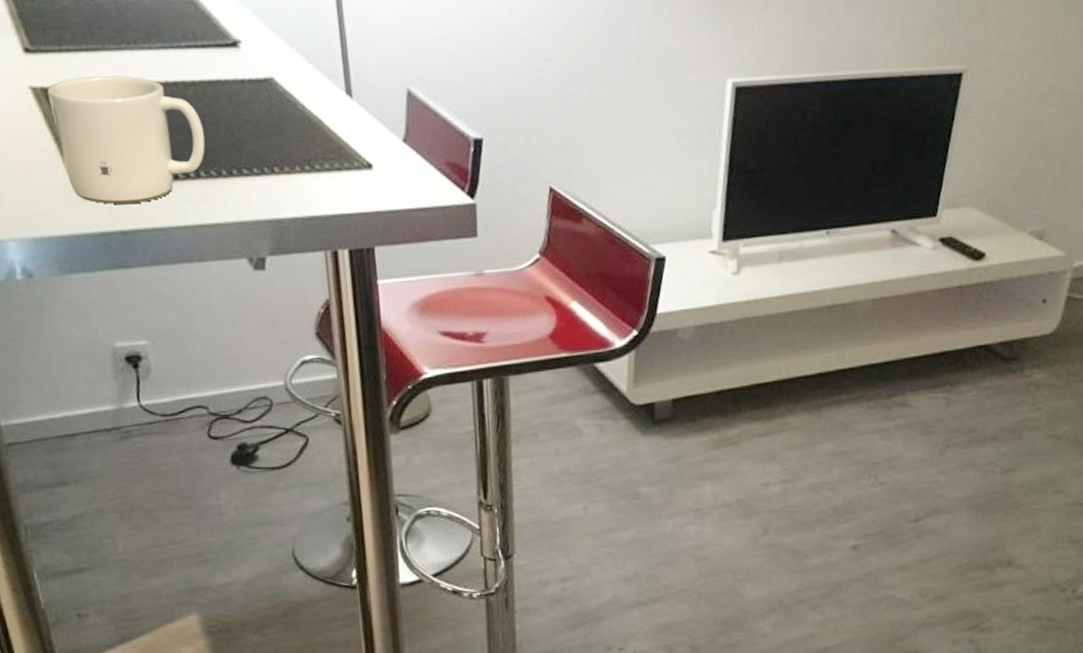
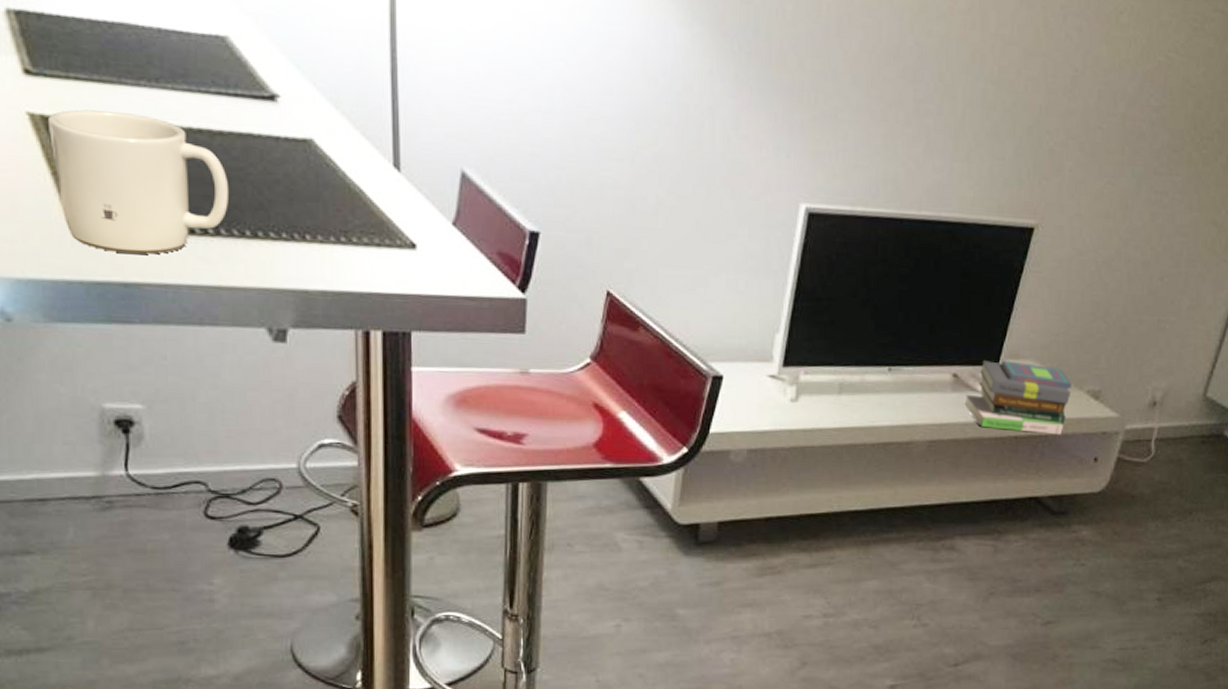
books: none [905,210,1014,281] -> present [964,359,1072,435]

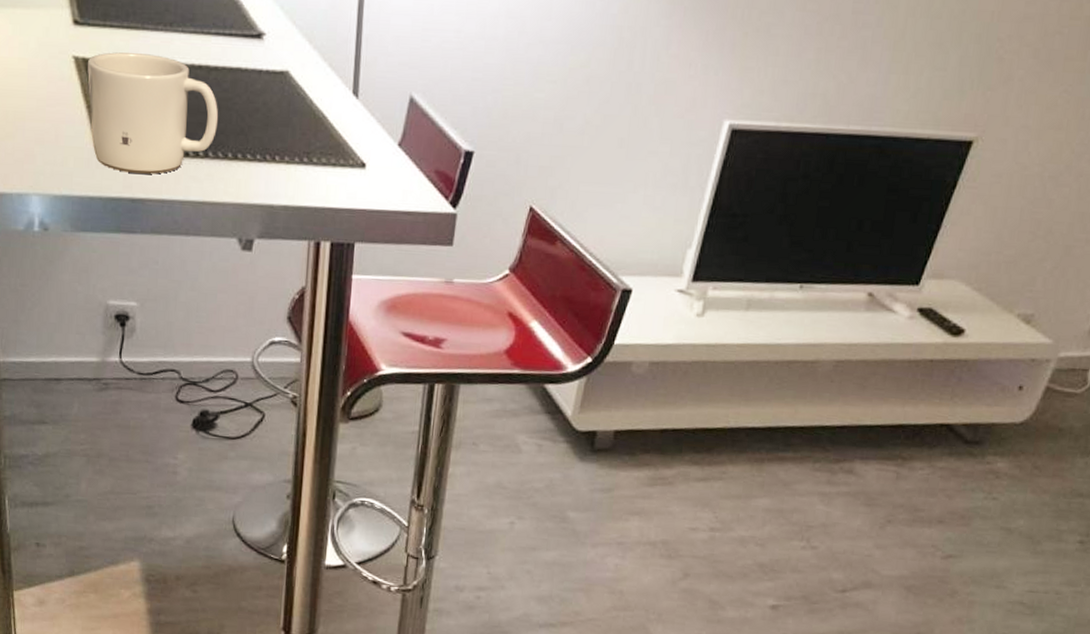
books: present [964,359,1072,435] -> none [877,278,1001,360]

